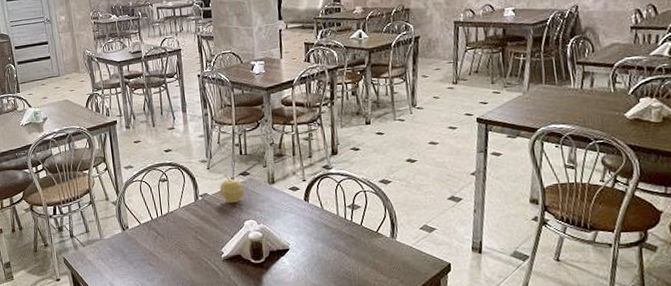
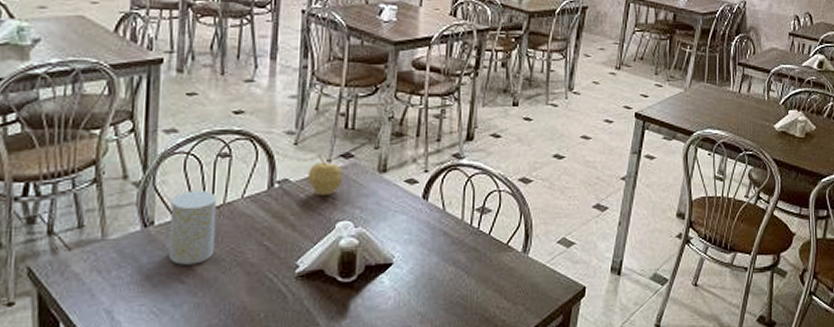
cup: none [136,204,167,254] -> present [168,190,218,265]

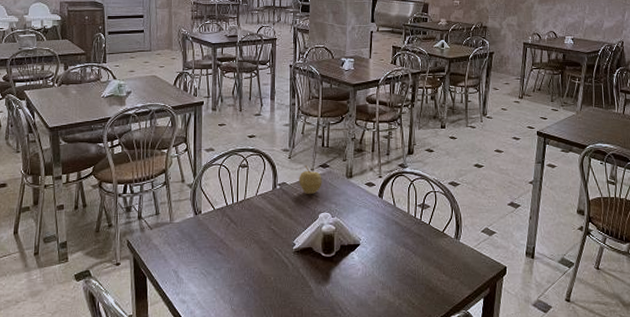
cup: present [168,190,218,265] -> none [211,190,241,241]

